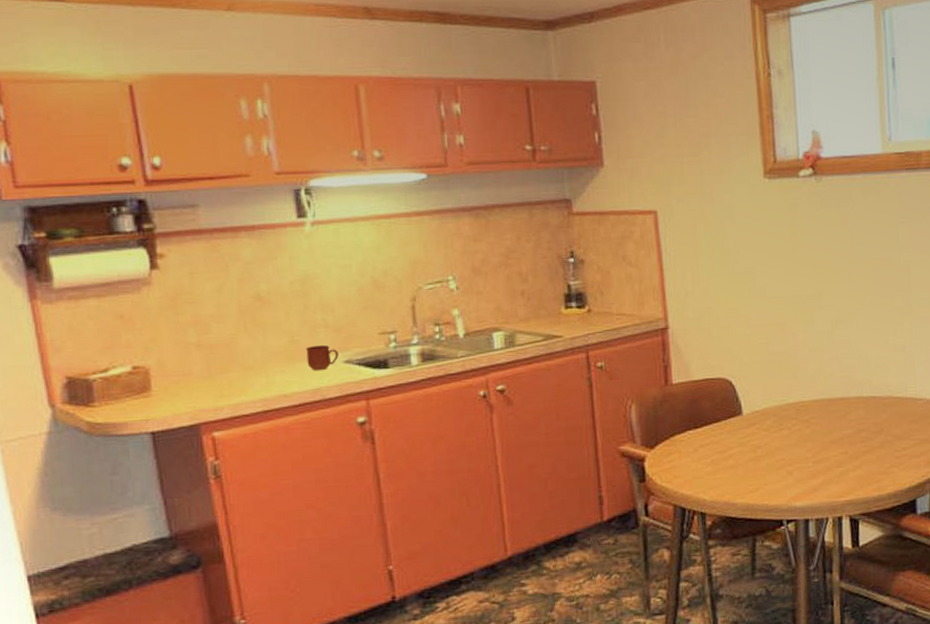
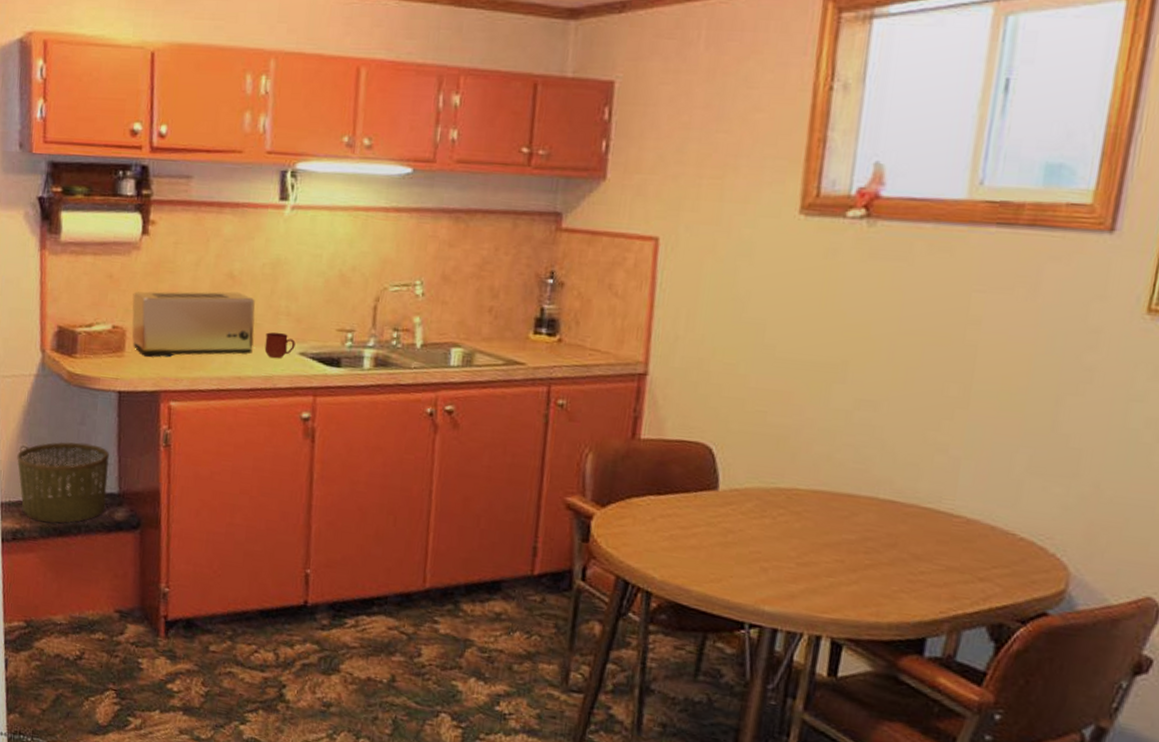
basket: none [39,492,157,586] -> present [17,441,109,524]
toaster: none [150,312,295,391] -> present [132,291,256,357]

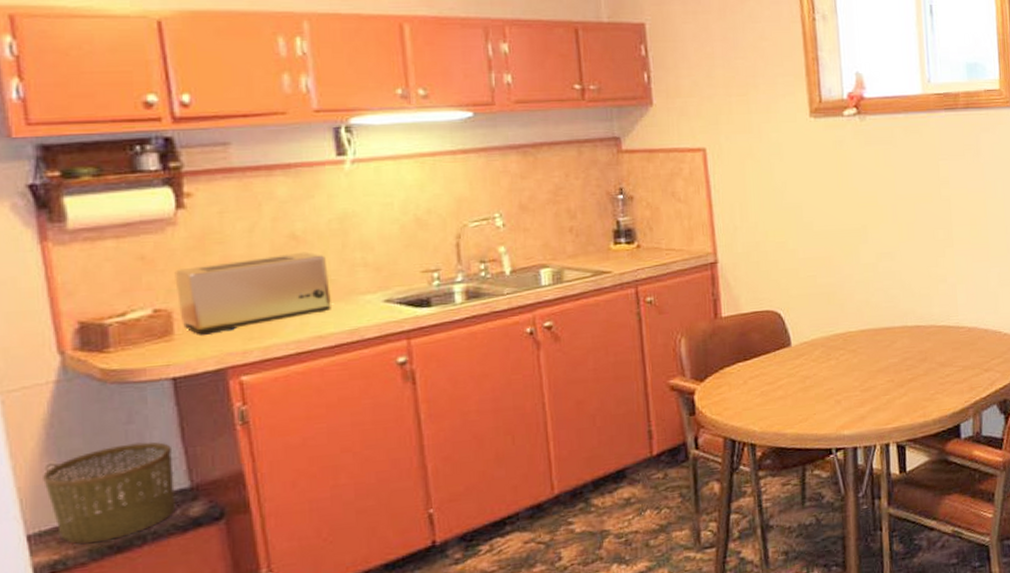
mug: present [264,332,295,359] -> none [344,284,379,311]

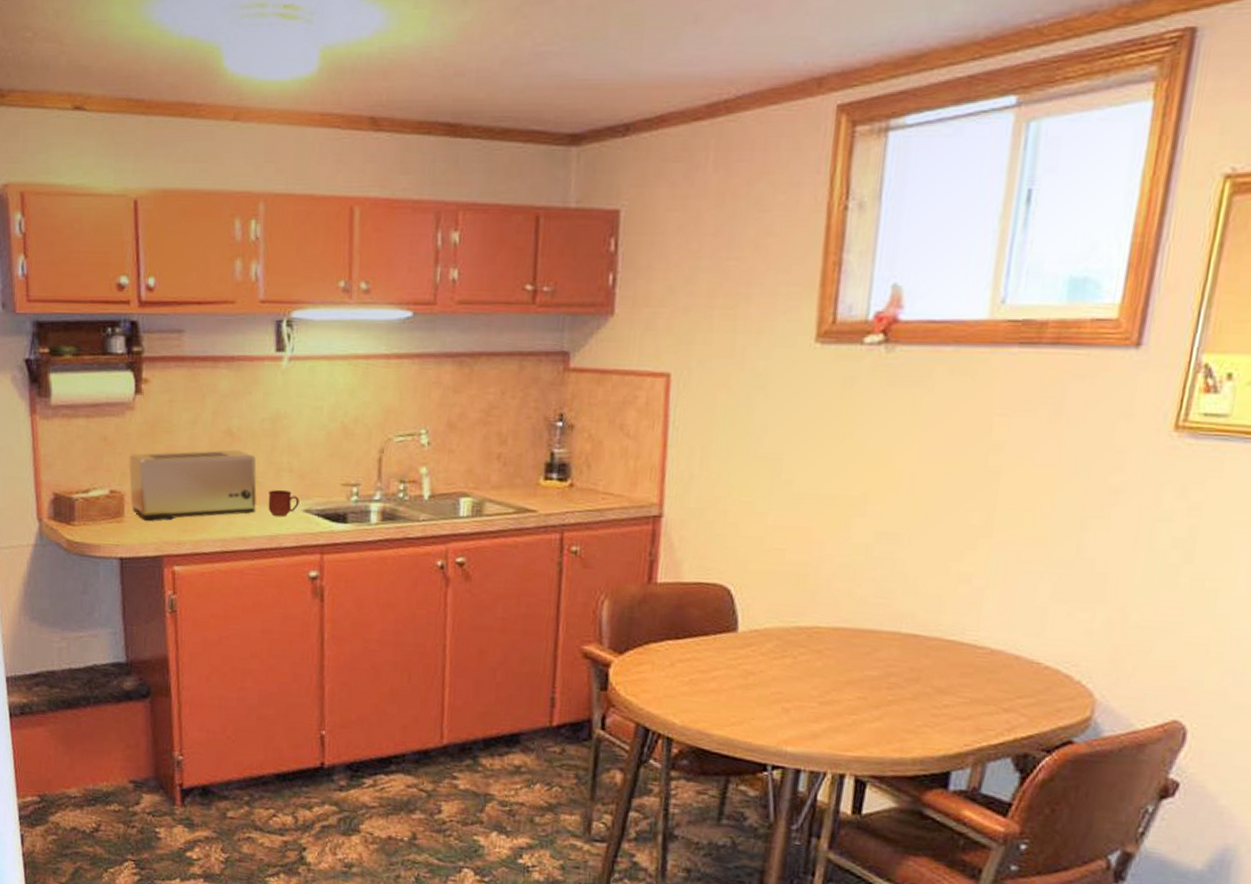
basket: present [43,441,176,544] -> none [20,612,115,696]
mug: none [344,284,379,311] -> present [268,489,299,518]

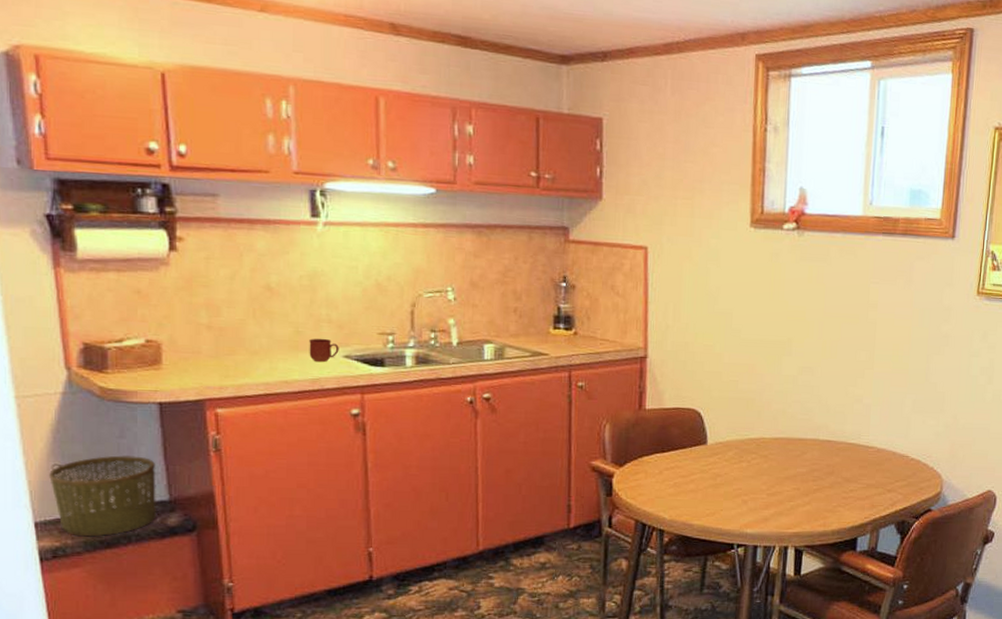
basket: none [20,612,115,696] -> present [49,455,156,537]
toaster: present [129,449,257,521] -> none [165,303,298,368]

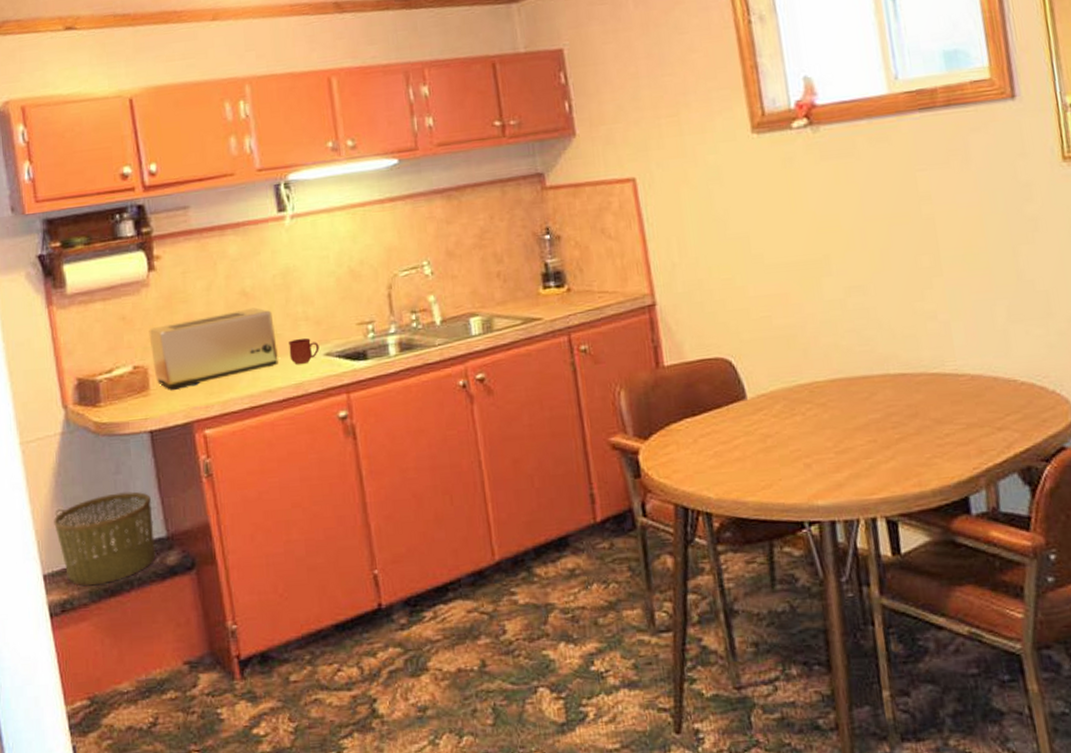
toaster: none [165,303,298,368] -> present [149,307,279,390]

